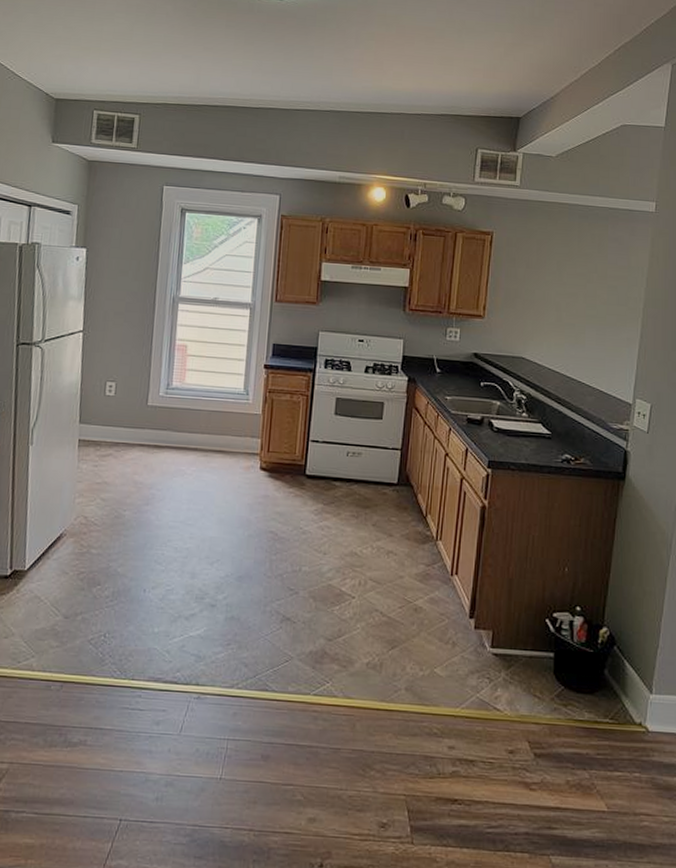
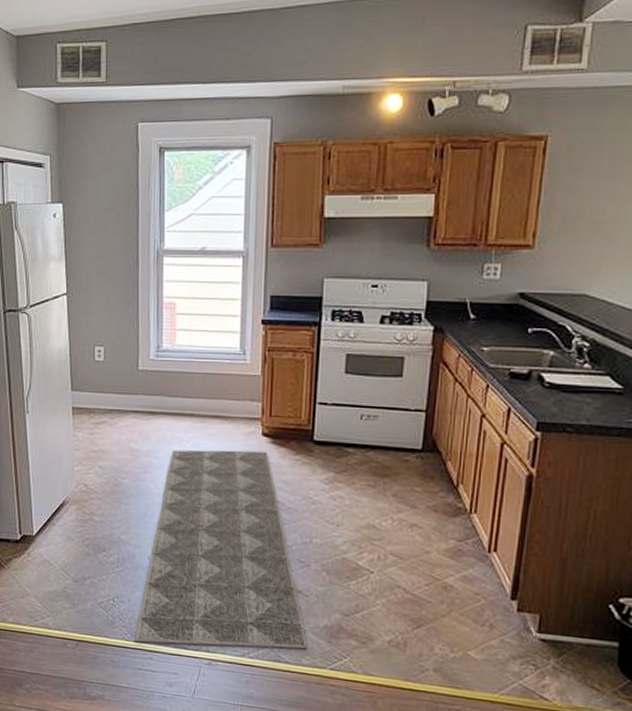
rug: none [123,482,294,680] -> present [134,449,308,650]

